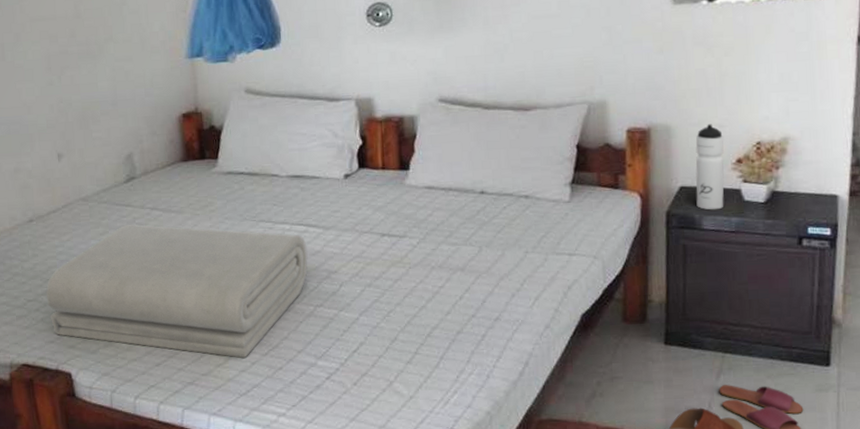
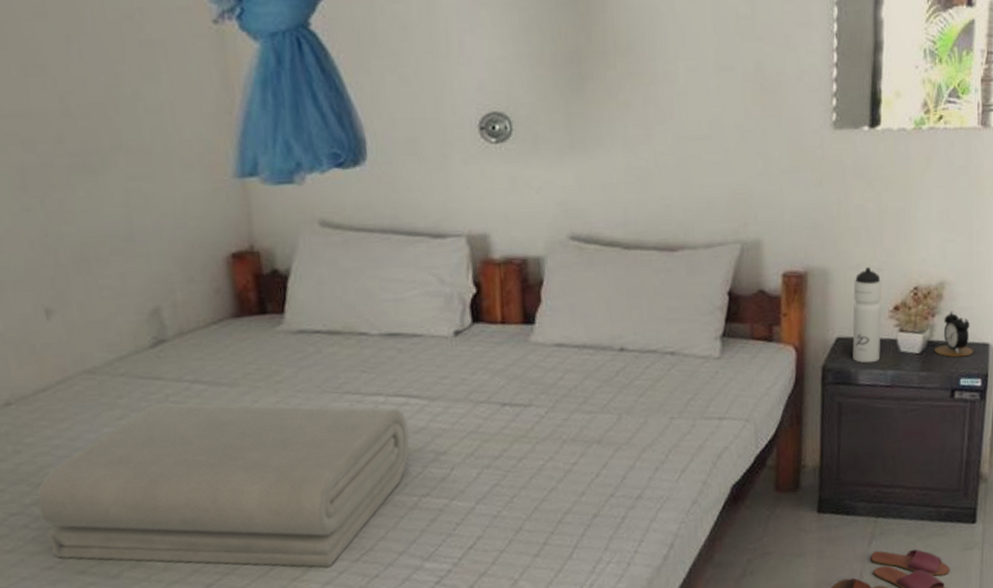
alarm clock: none [779,164,822,208] -> present [934,310,974,358]

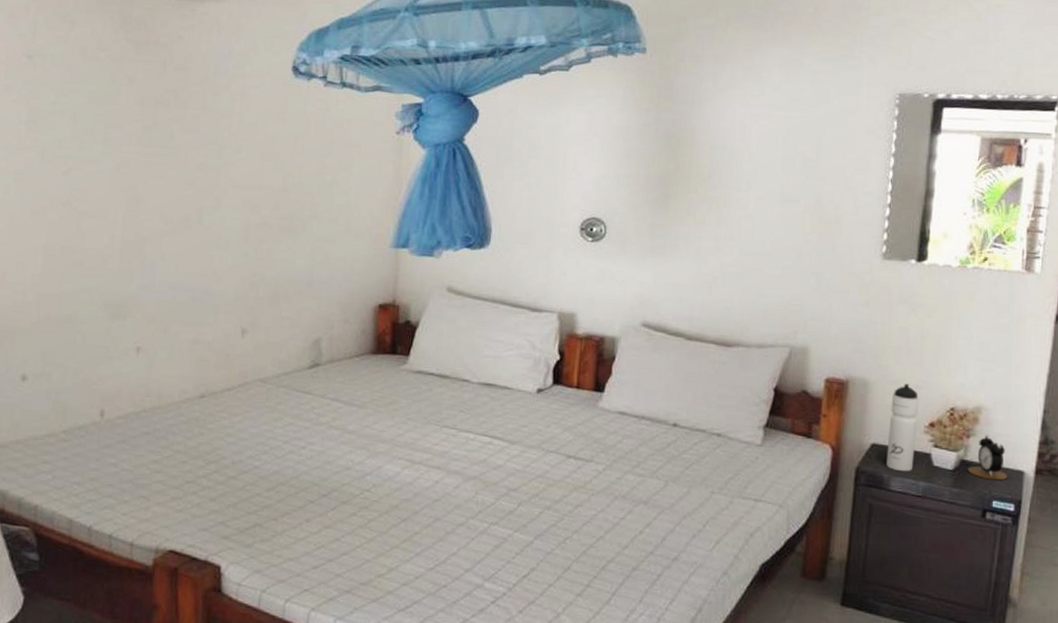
towel: present [38,403,409,568] -> none [206,412,489,572]

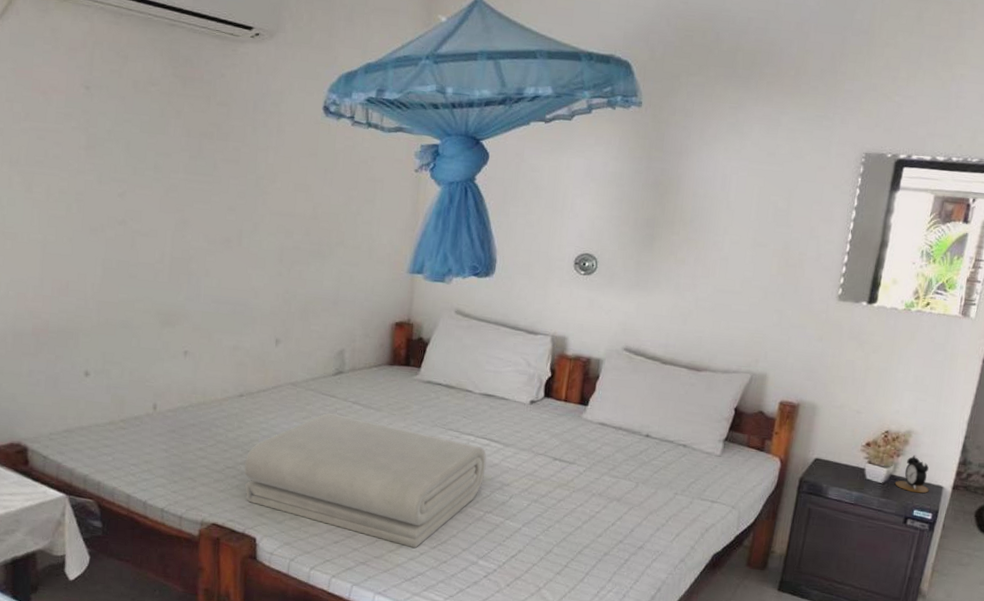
towel: none [206,412,489,572] -> present [244,413,487,549]
water bottle: present [886,384,920,472] -> none [826,409,860,483]

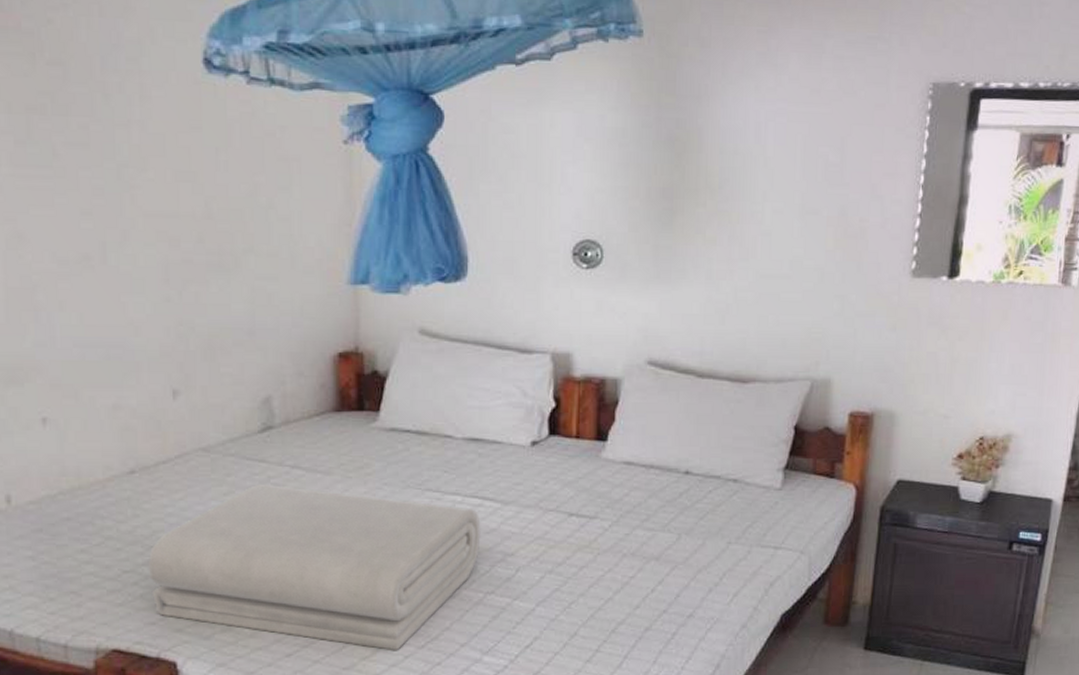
alarm clock: present [894,455,929,494] -> none [995,463,1036,510]

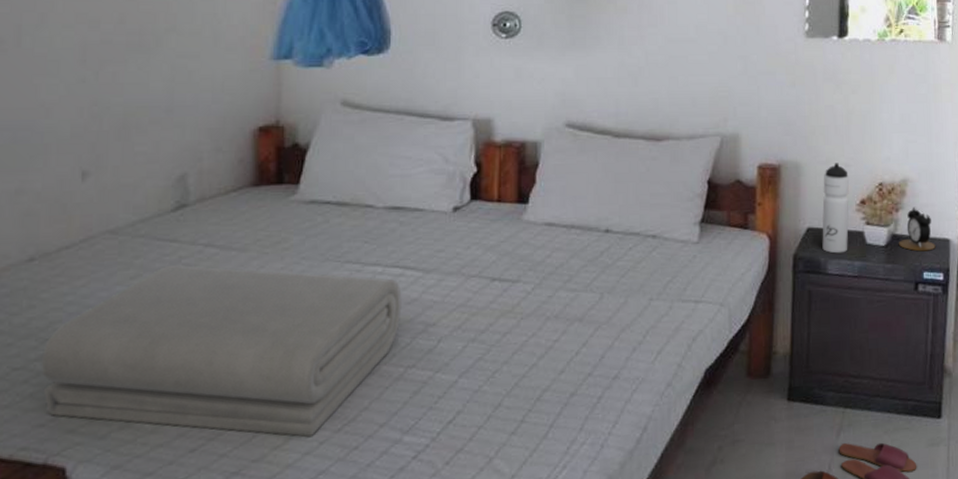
water bottle: none [912,414,948,508] -> present [822,163,850,254]
alarm clock: none [995,463,1036,510] -> present [898,206,936,252]

